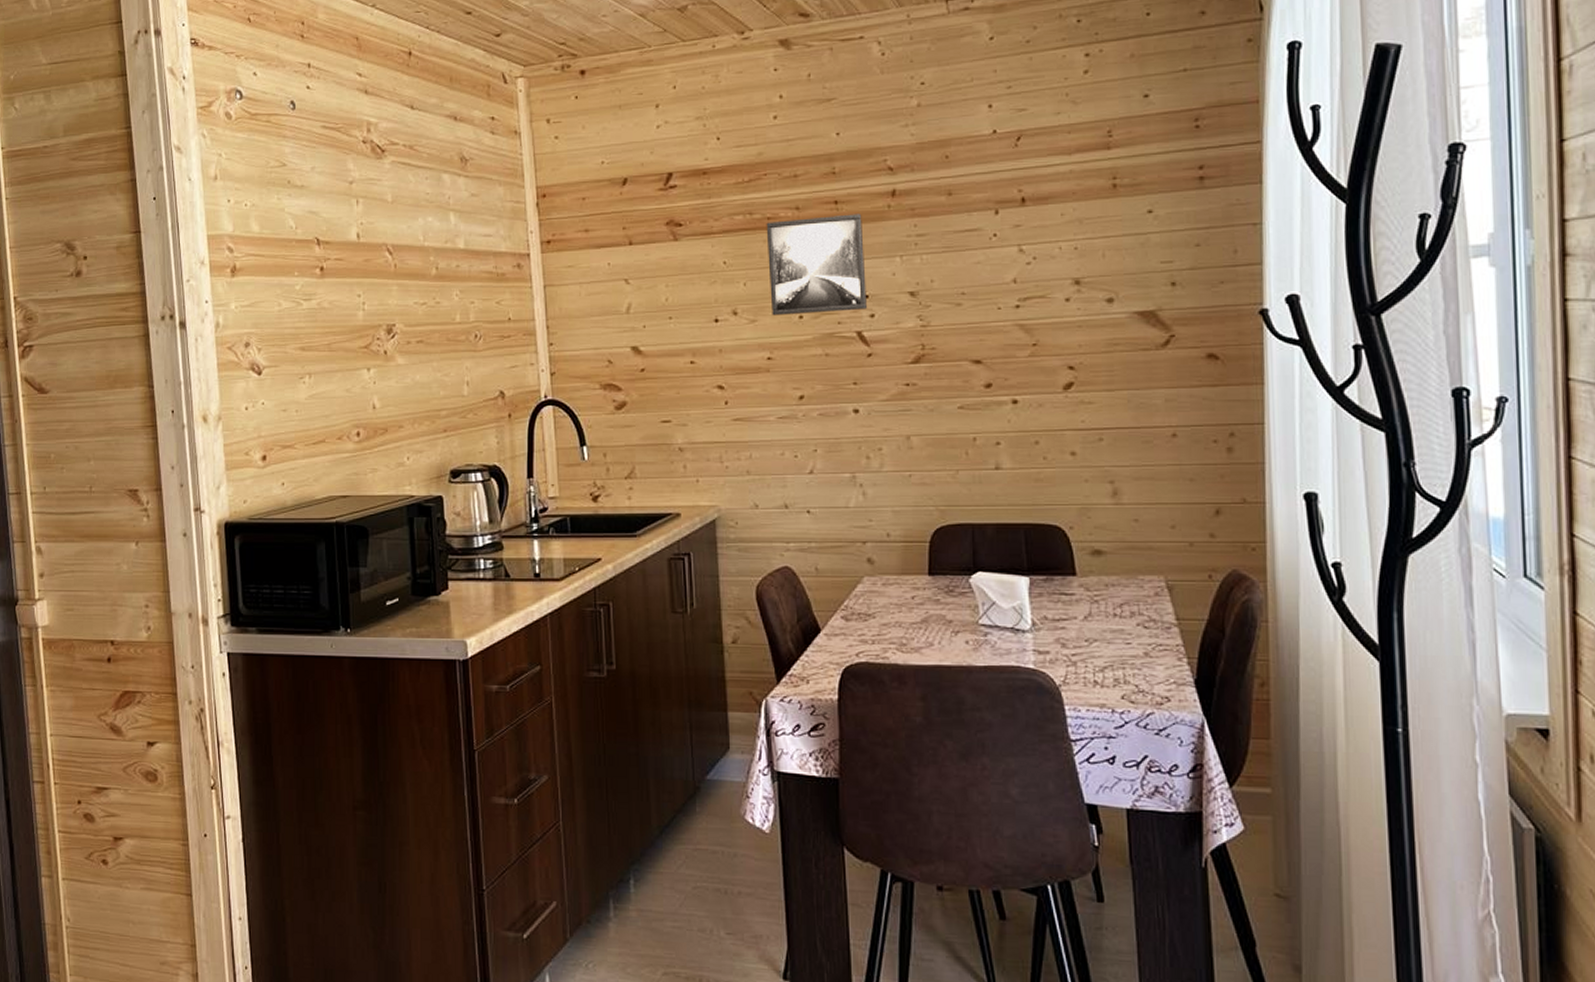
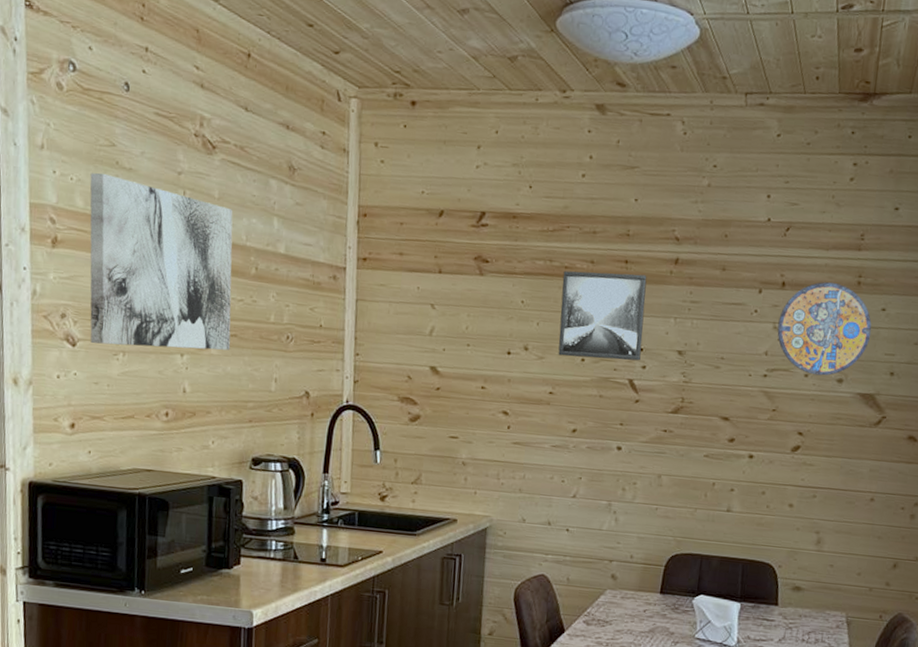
wall art: none [264,194,418,370] -> present [90,172,233,351]
manhole cover: none [1024,189,1140,298] -> present [777,282,872,376]

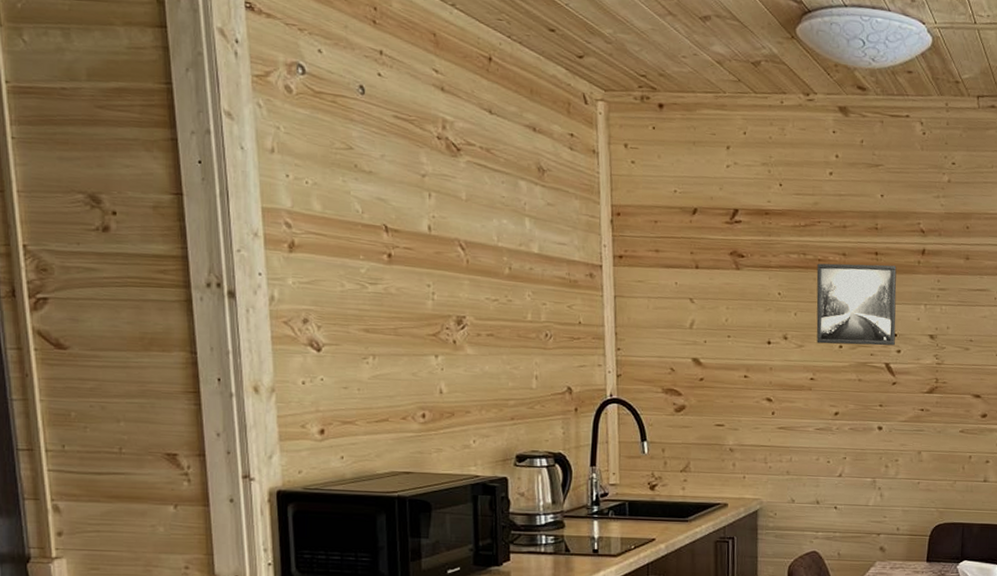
wall art: present [90,172,233,351] -> none [327,176,488,350]

